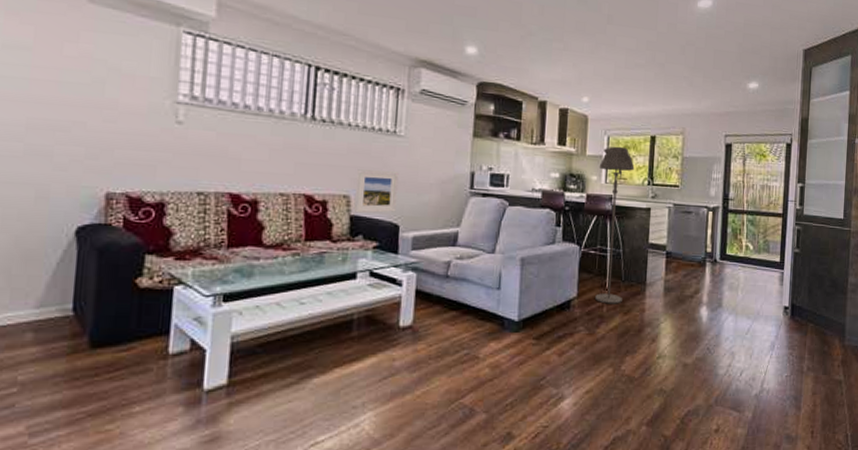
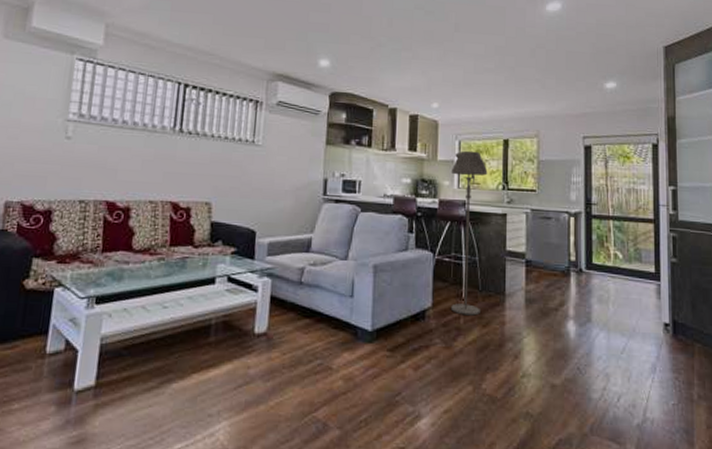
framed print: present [354,169,399,214] -> none [215,177,256,220]

